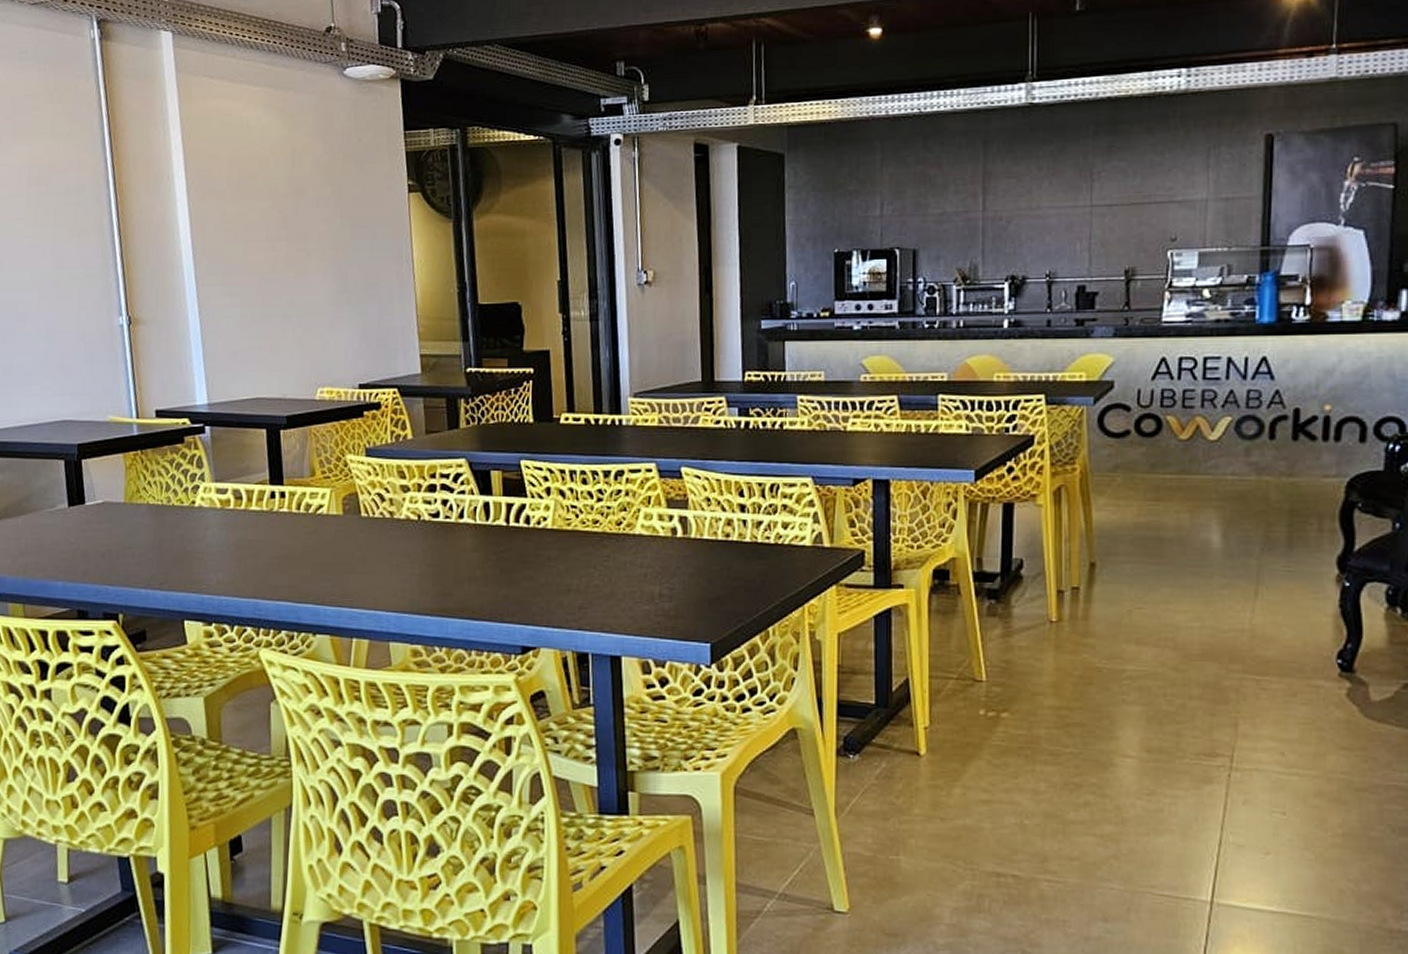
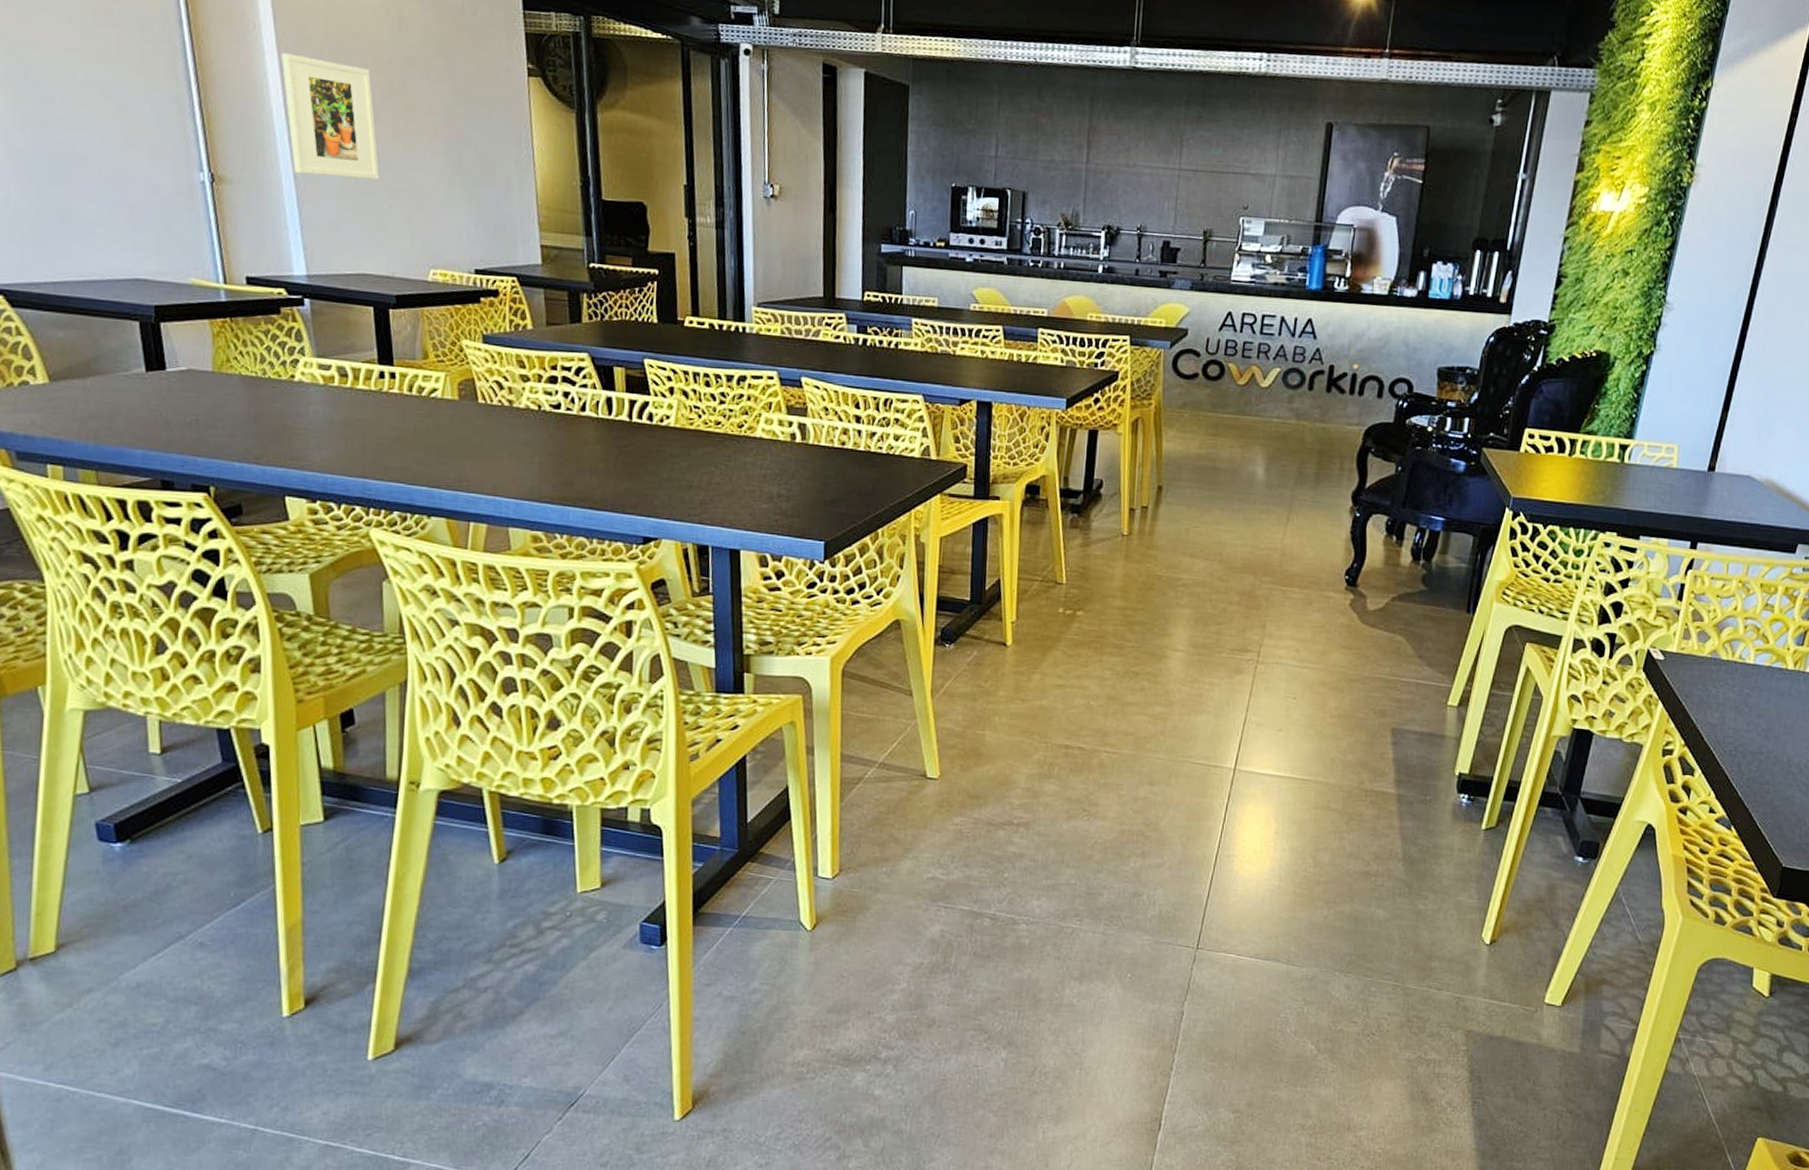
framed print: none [190,199,274,308] -> present [281,53,380,180]

